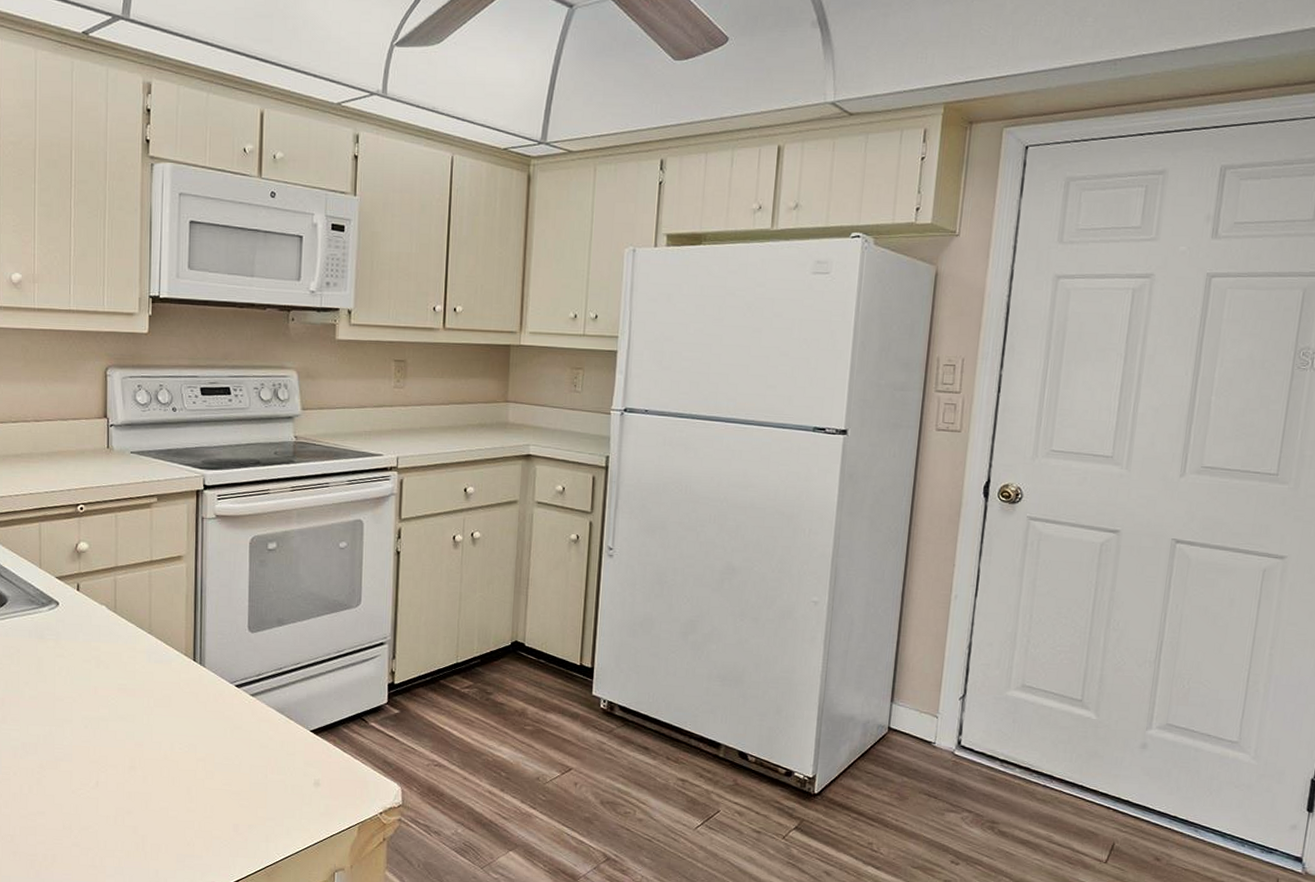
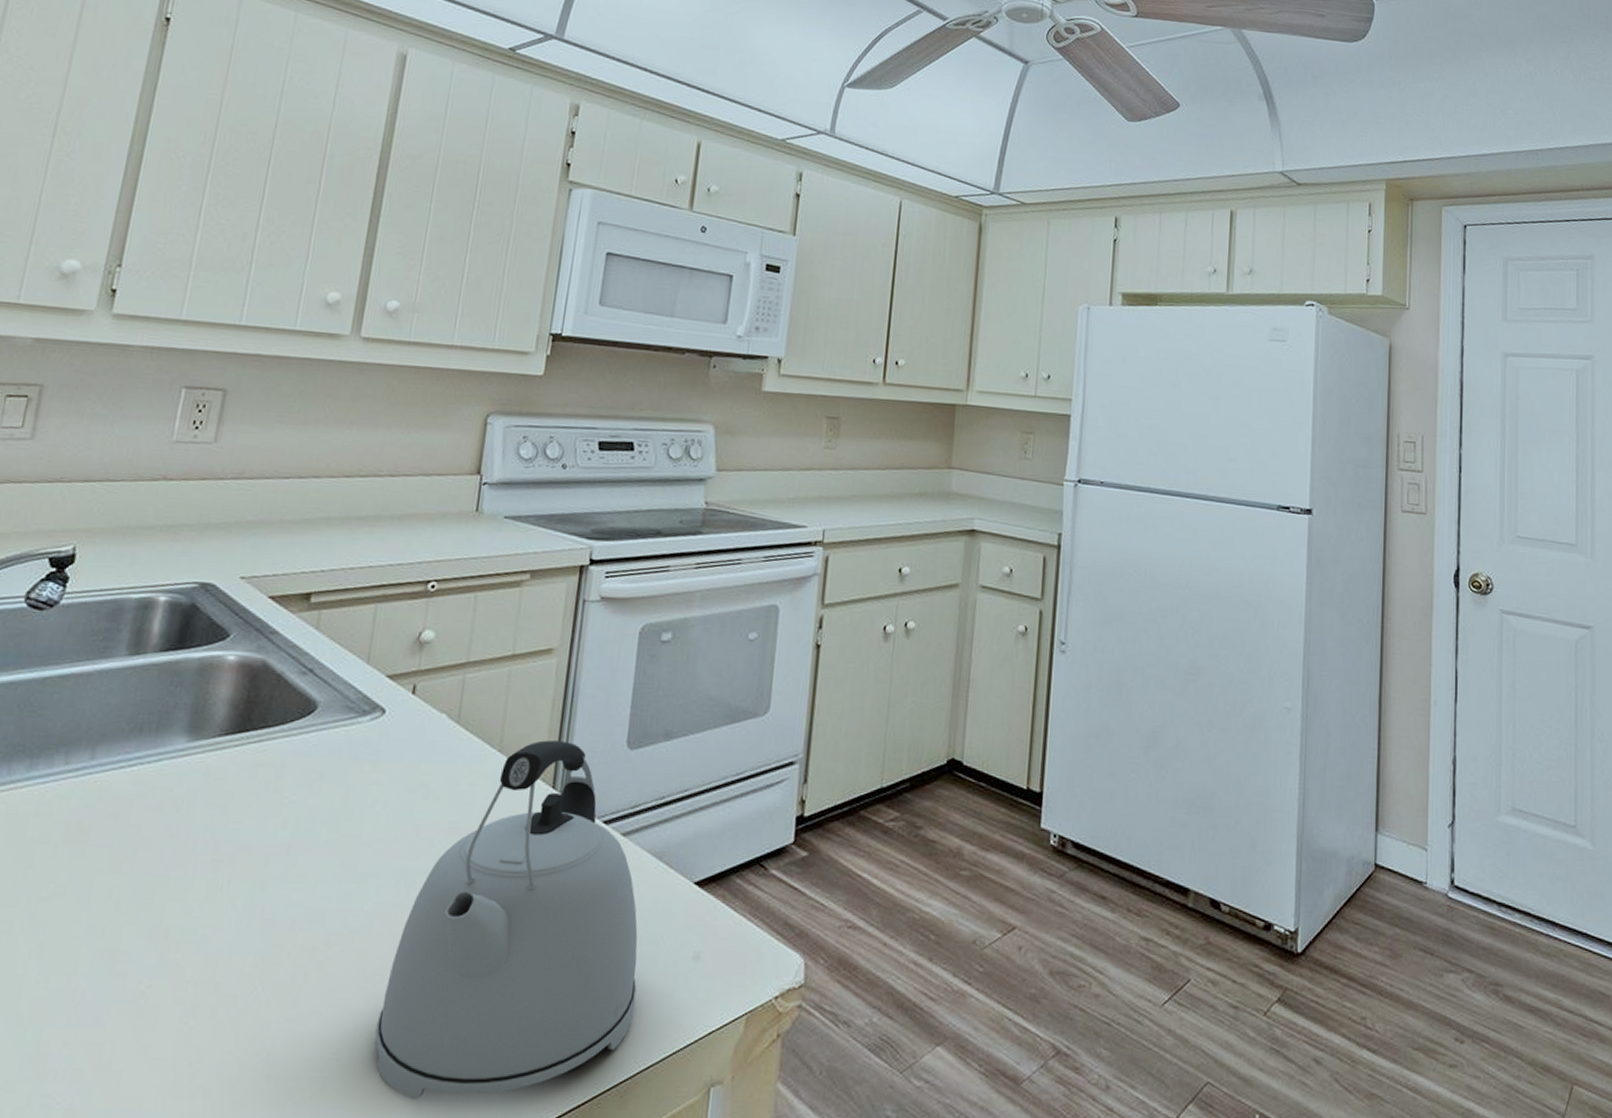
kettle: none [85,625,273,872] -> present [374,740,638,1100]

